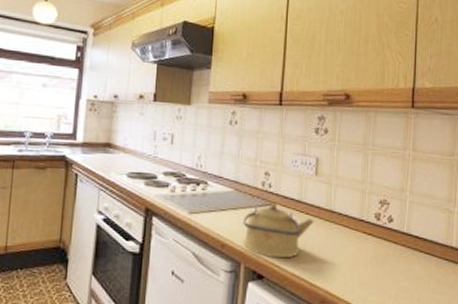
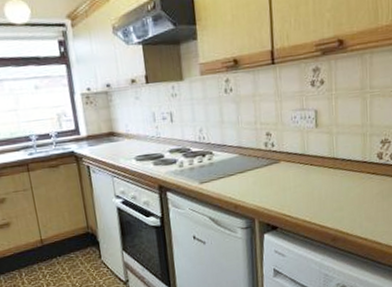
kettle: present [243,203,315,259] -> none [251,160,320,210]

